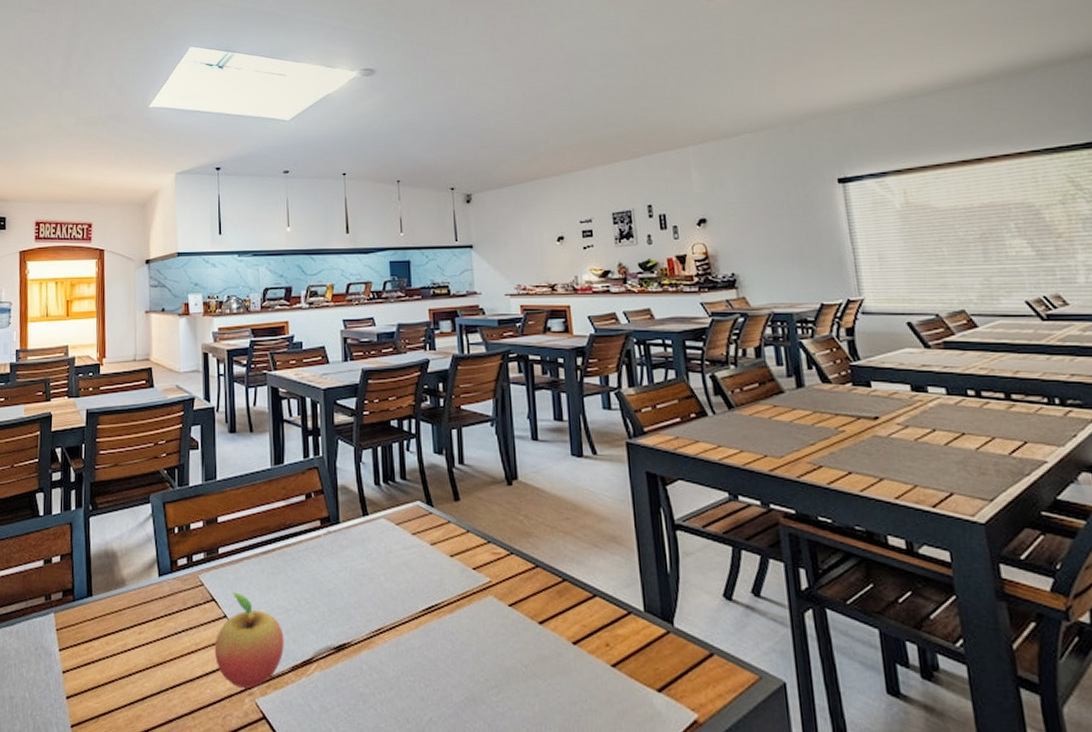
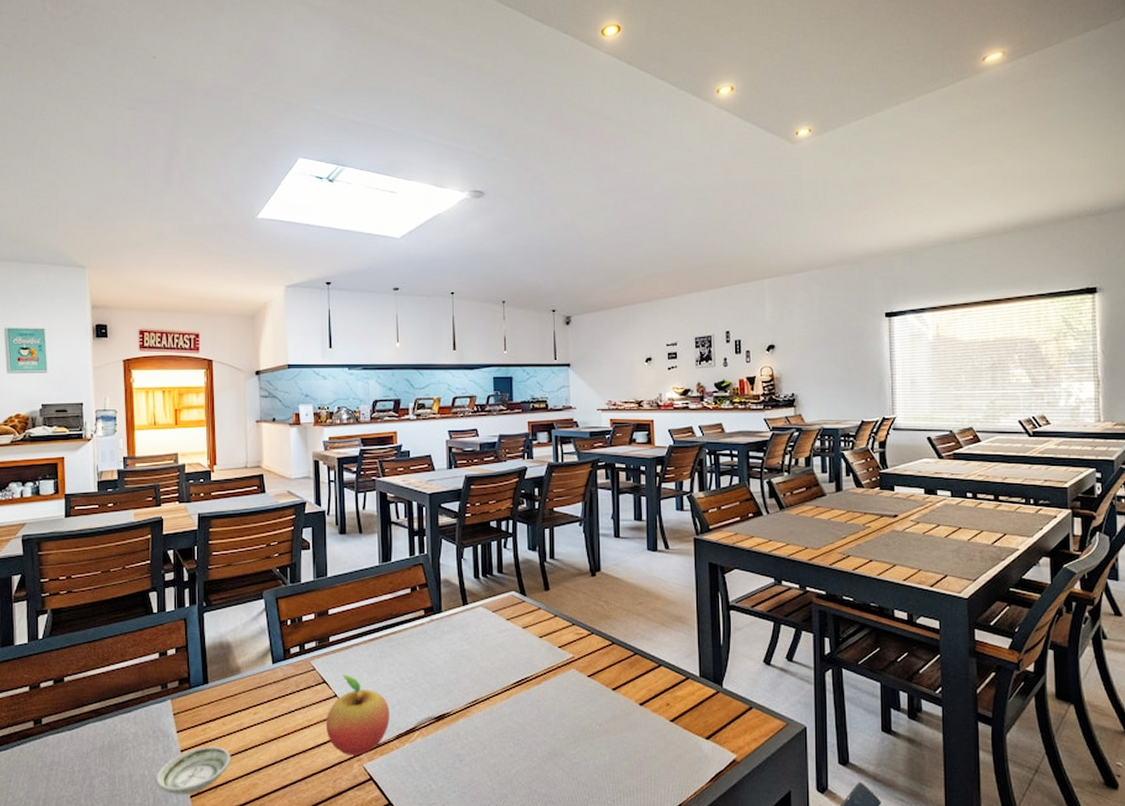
saucer: none [36,668,114,723] -> present [156,747,231,794]

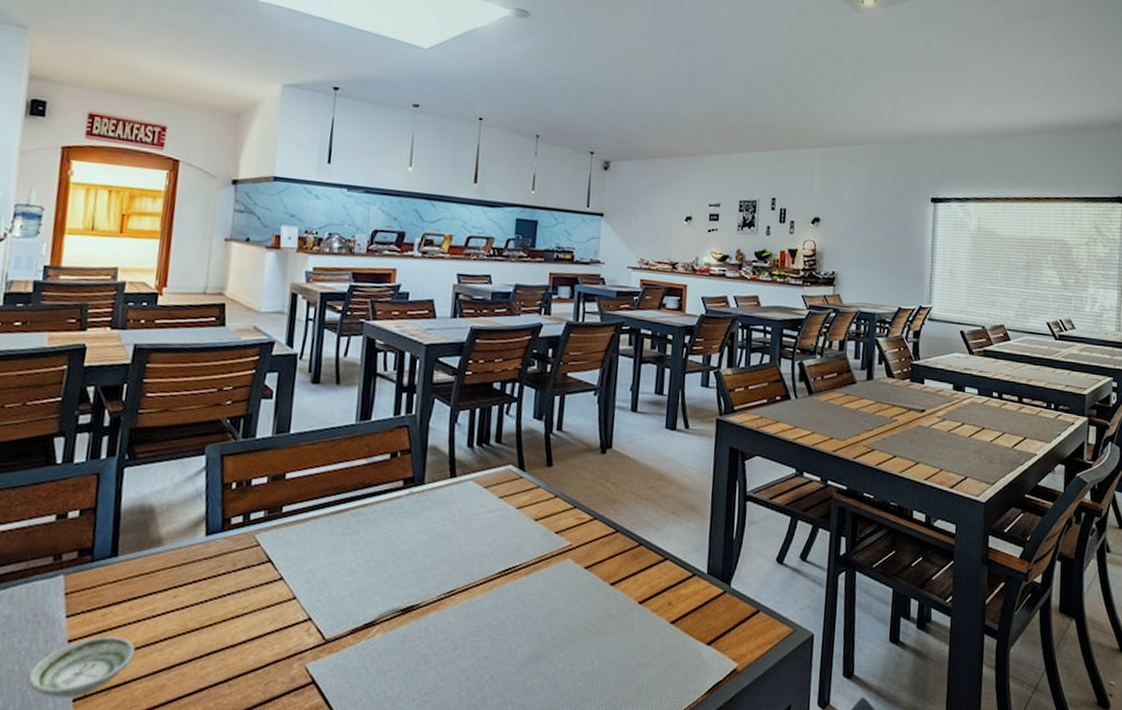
fruit: present [325,675,390,755] -> none [263,553,347,653]

